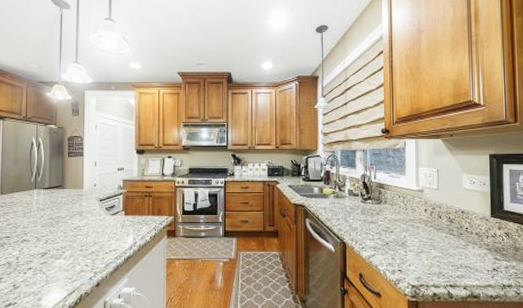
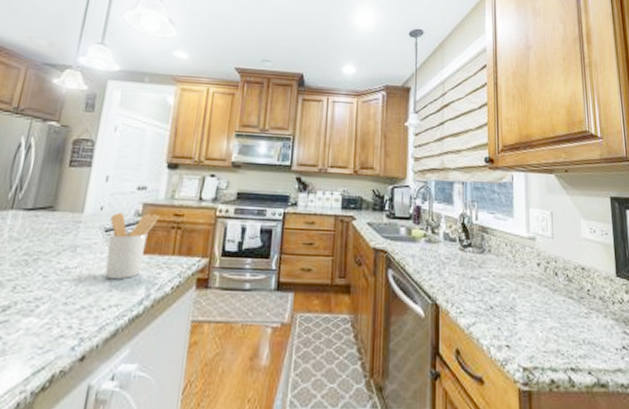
utensil holder: none [102,187,136,233] -> present [104,213,160,280]

